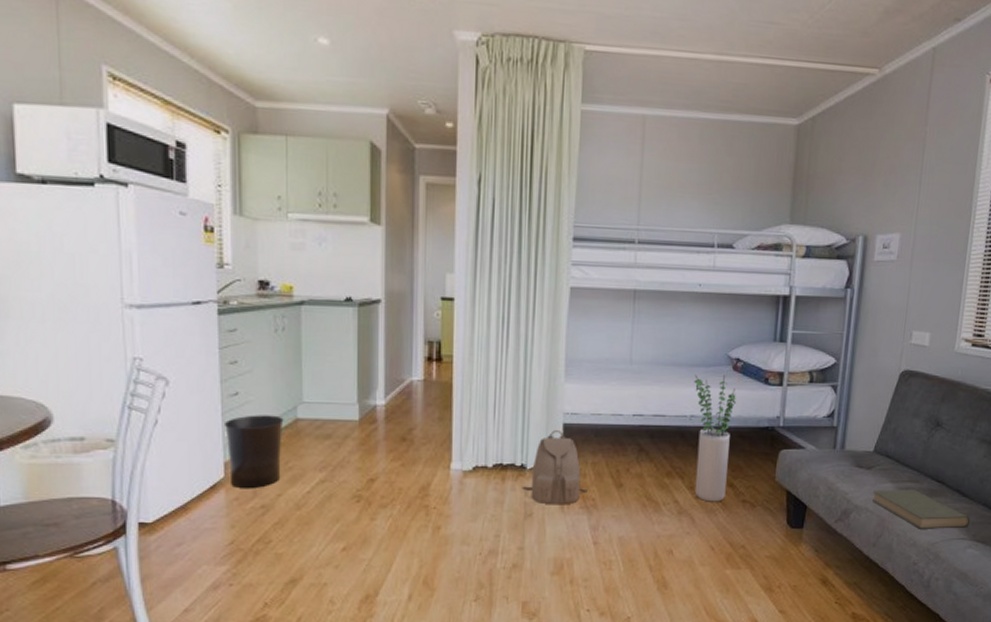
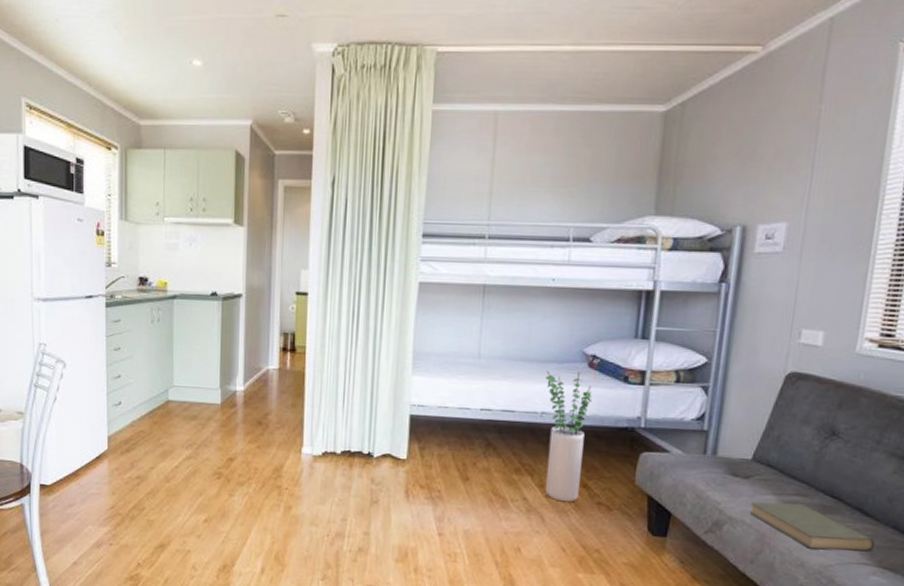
waste bin: present [225,415,284,488] -> none [109,395,157,461]
backpack: present [522,430,588,505] -> none [368,421,433,495]

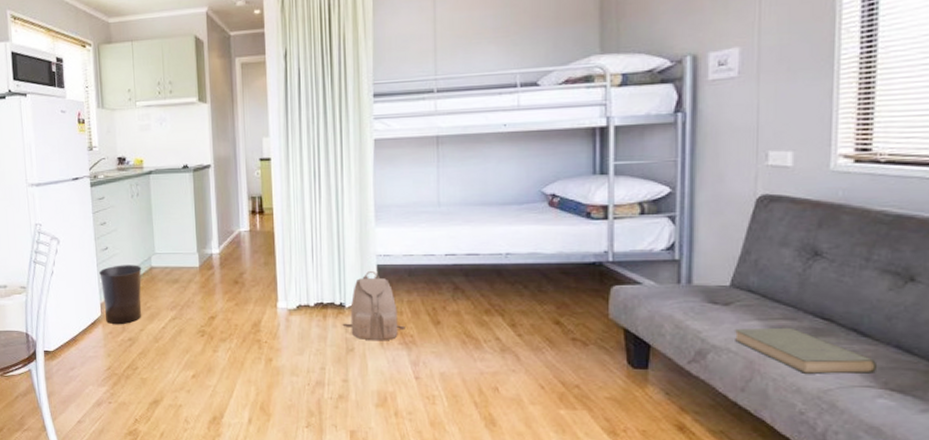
waste bin: none [109,395,157,461] -> present [99,265,142,324]
backpack: none [368,421,433,495] -> present [342,271,405,341]
vase: present [545,371,592,503] -> none [507,211,555,340]

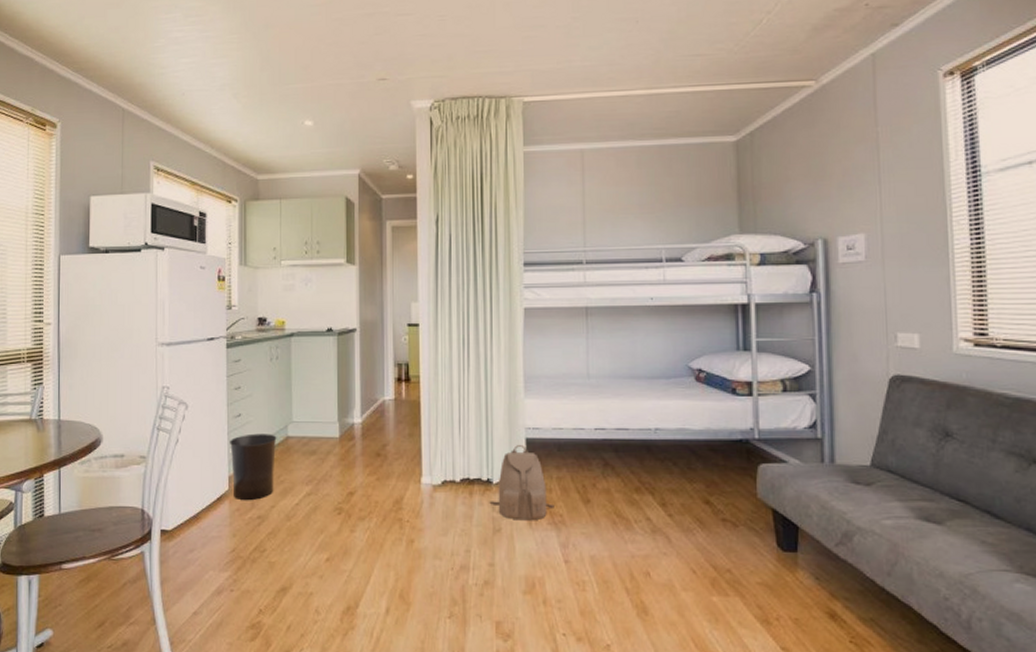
book: present [733,327,878,374] -> none [876,508,1013,558]

